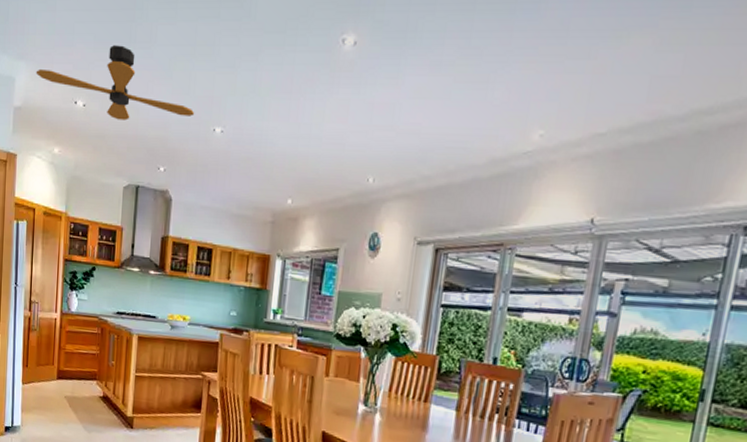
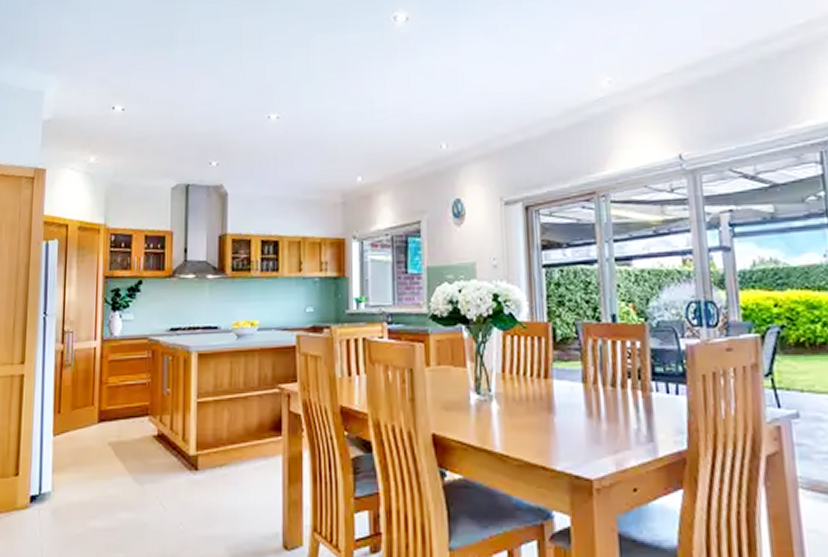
ceiling fan: present [36,45,195,121] -> none [67,47,247,120]

